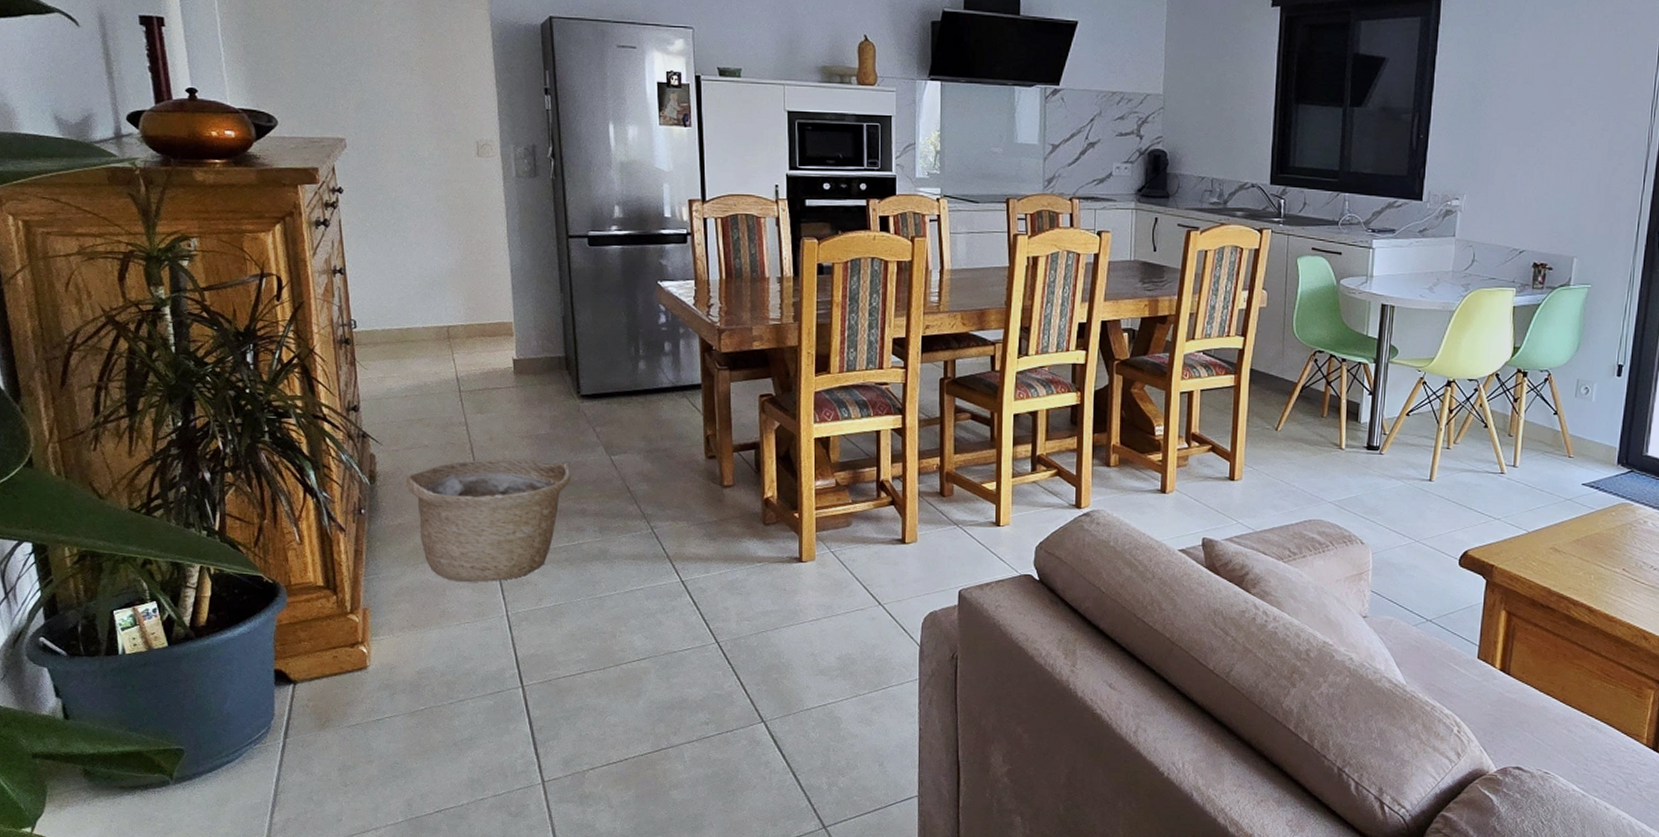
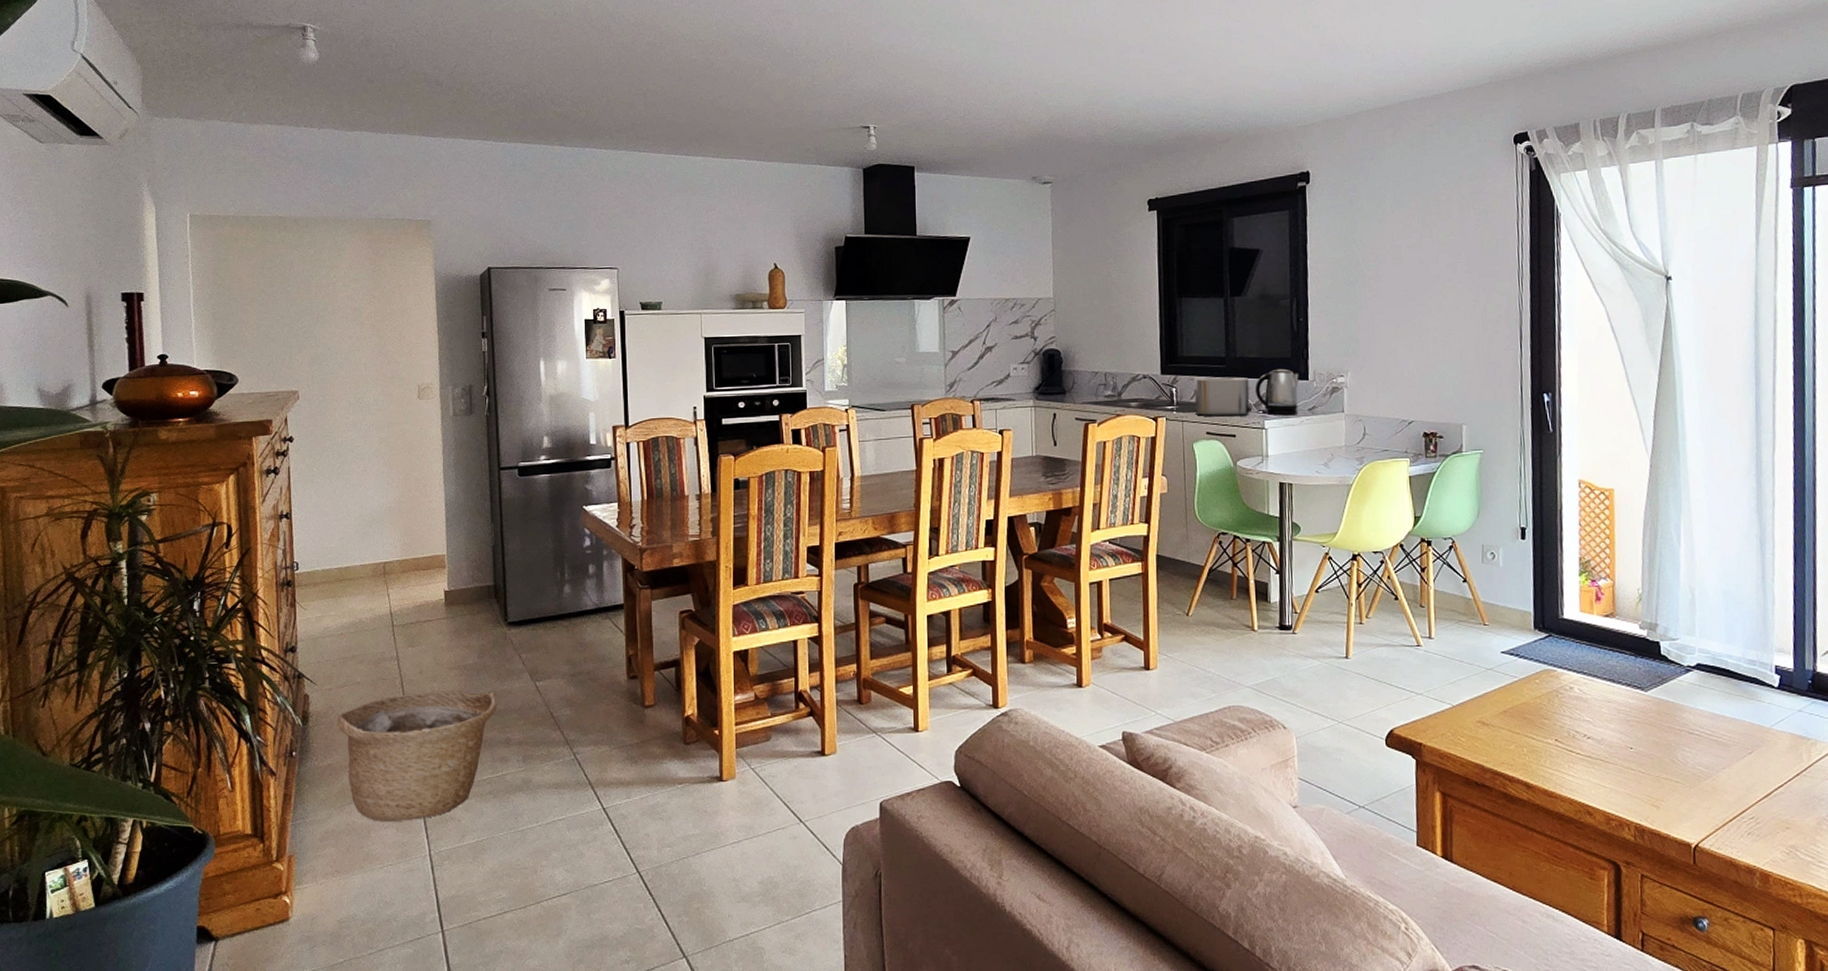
toaster: none [1301,191,1363,234] -> present [1194,377,1252,417]
kettle: none [1365,186,1413,236] -> present [1255,368,1299,416]

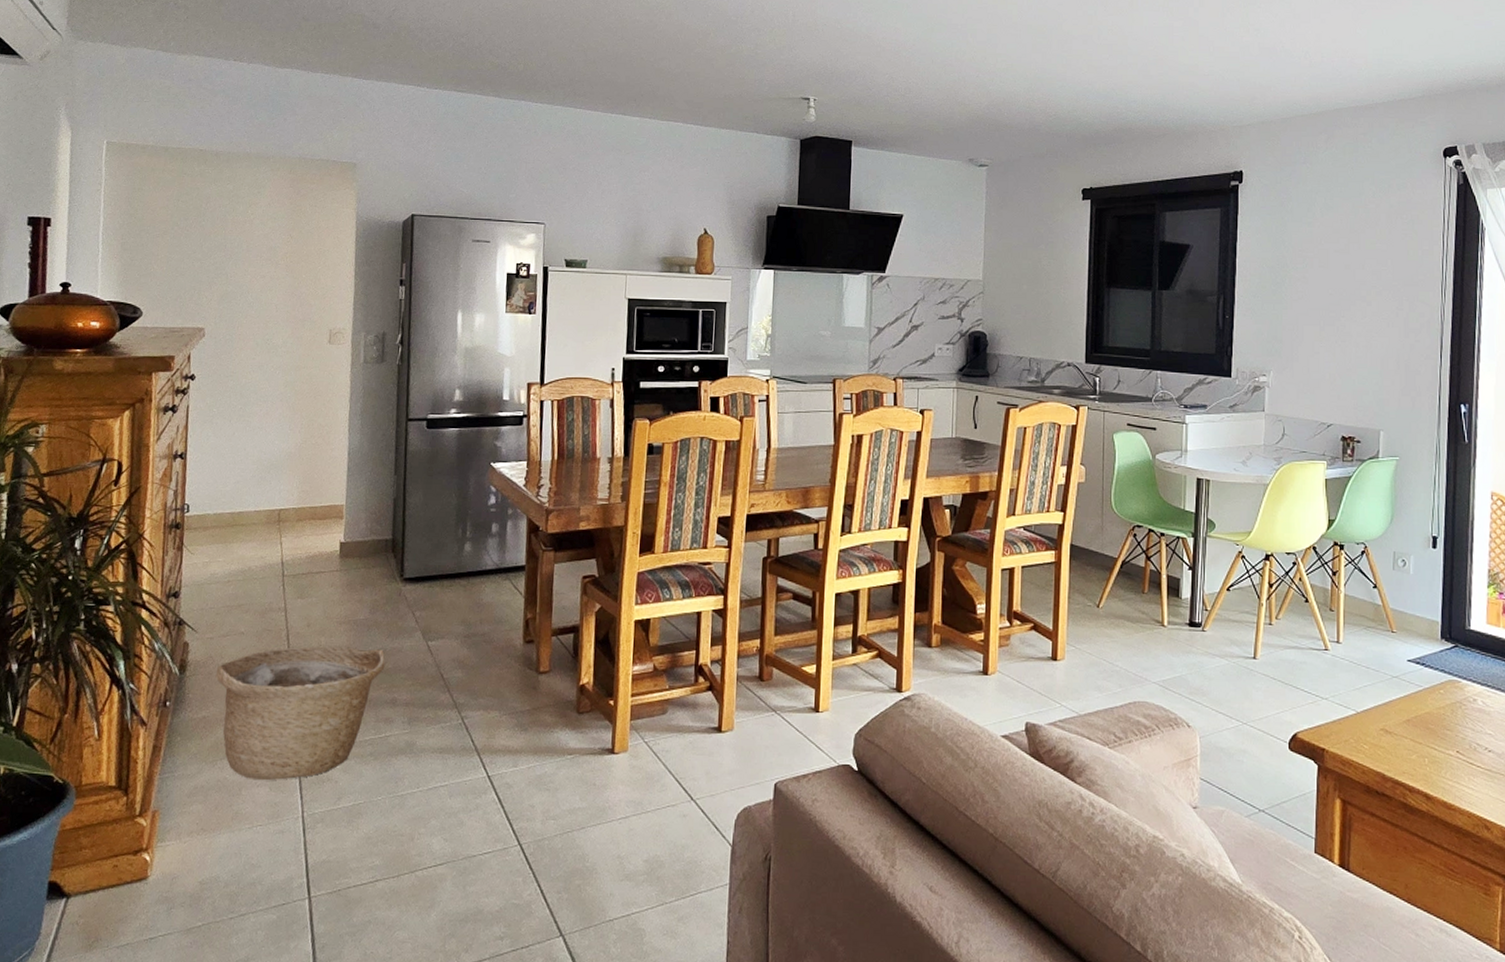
toaster: present [1194,377,1252,417] -> none [1116,369,1175,409]
kettle: present [1255,368,1299,416] -> none [1177,364,1222,412]

